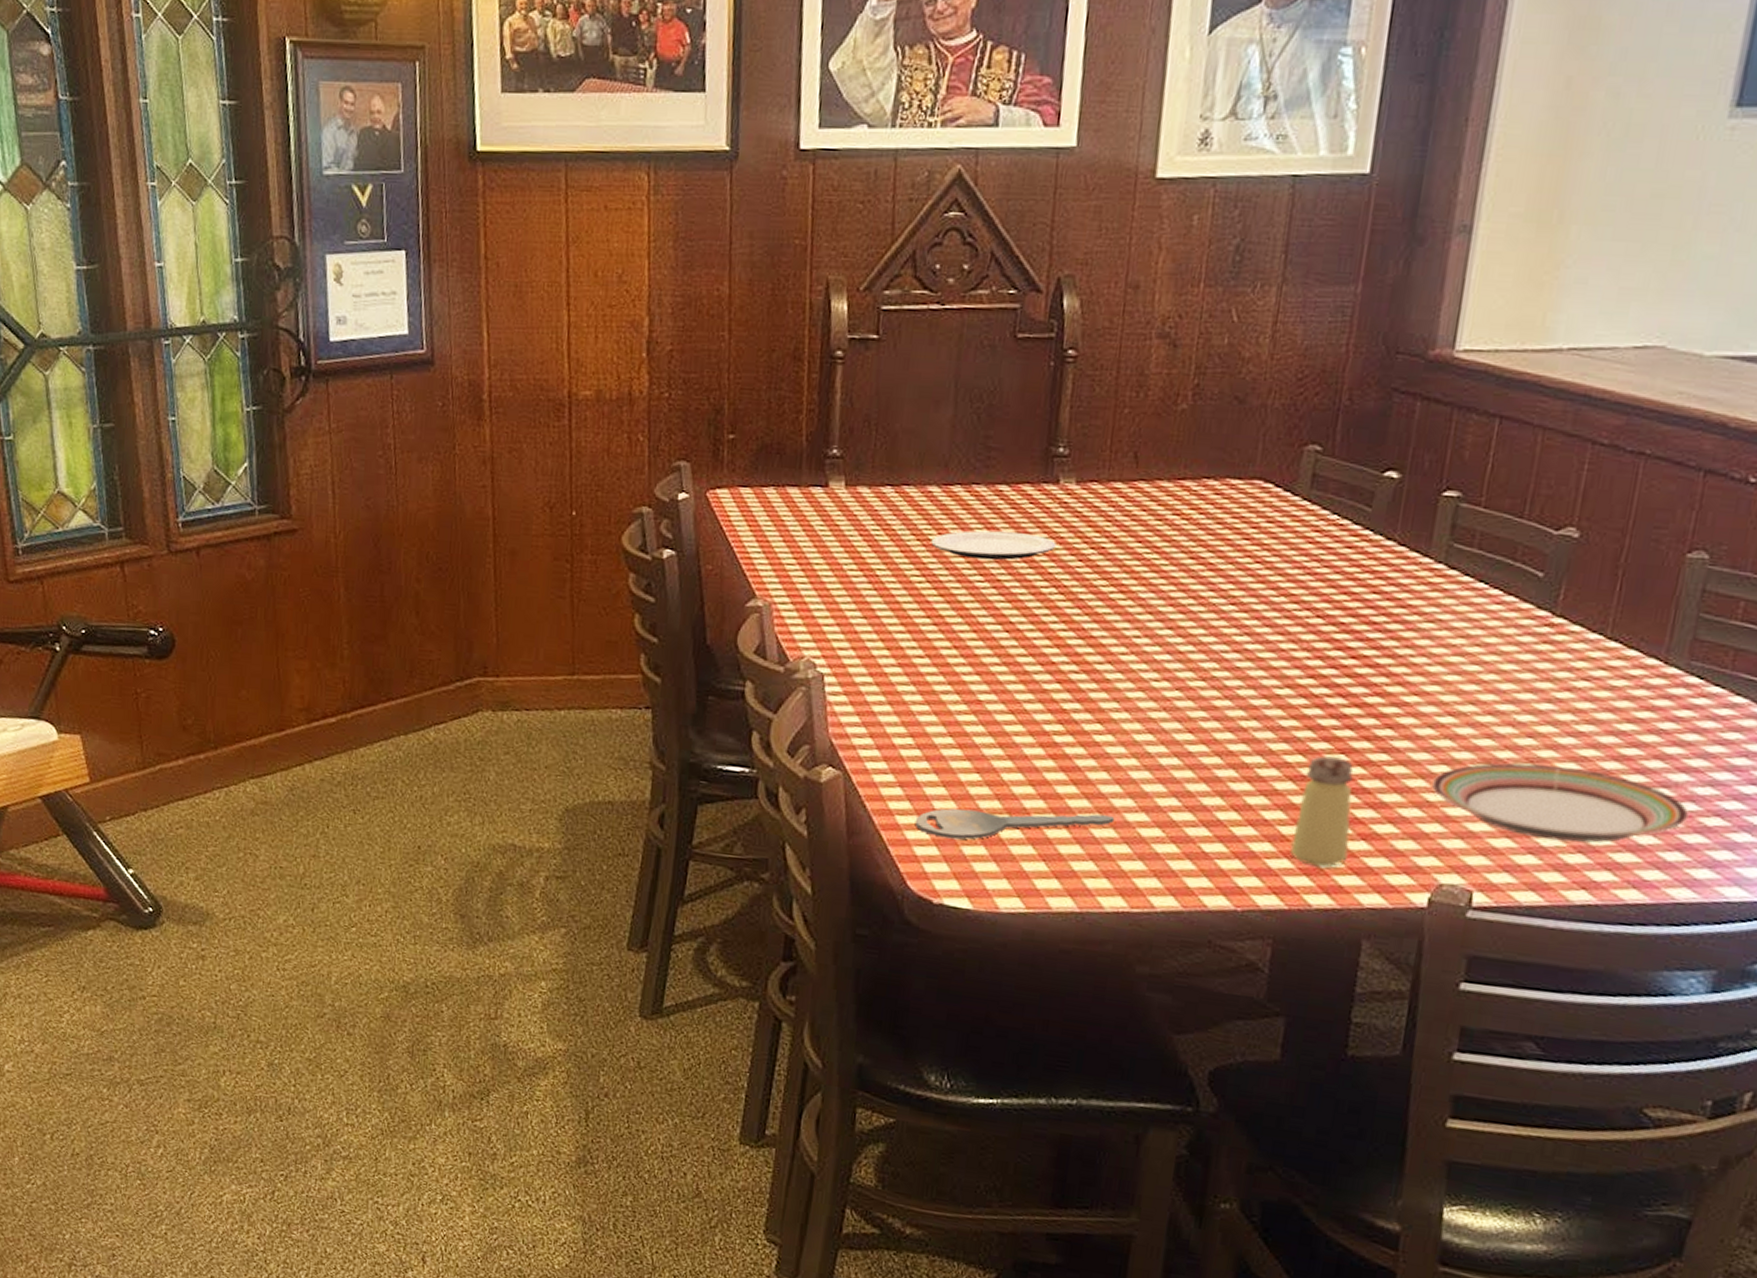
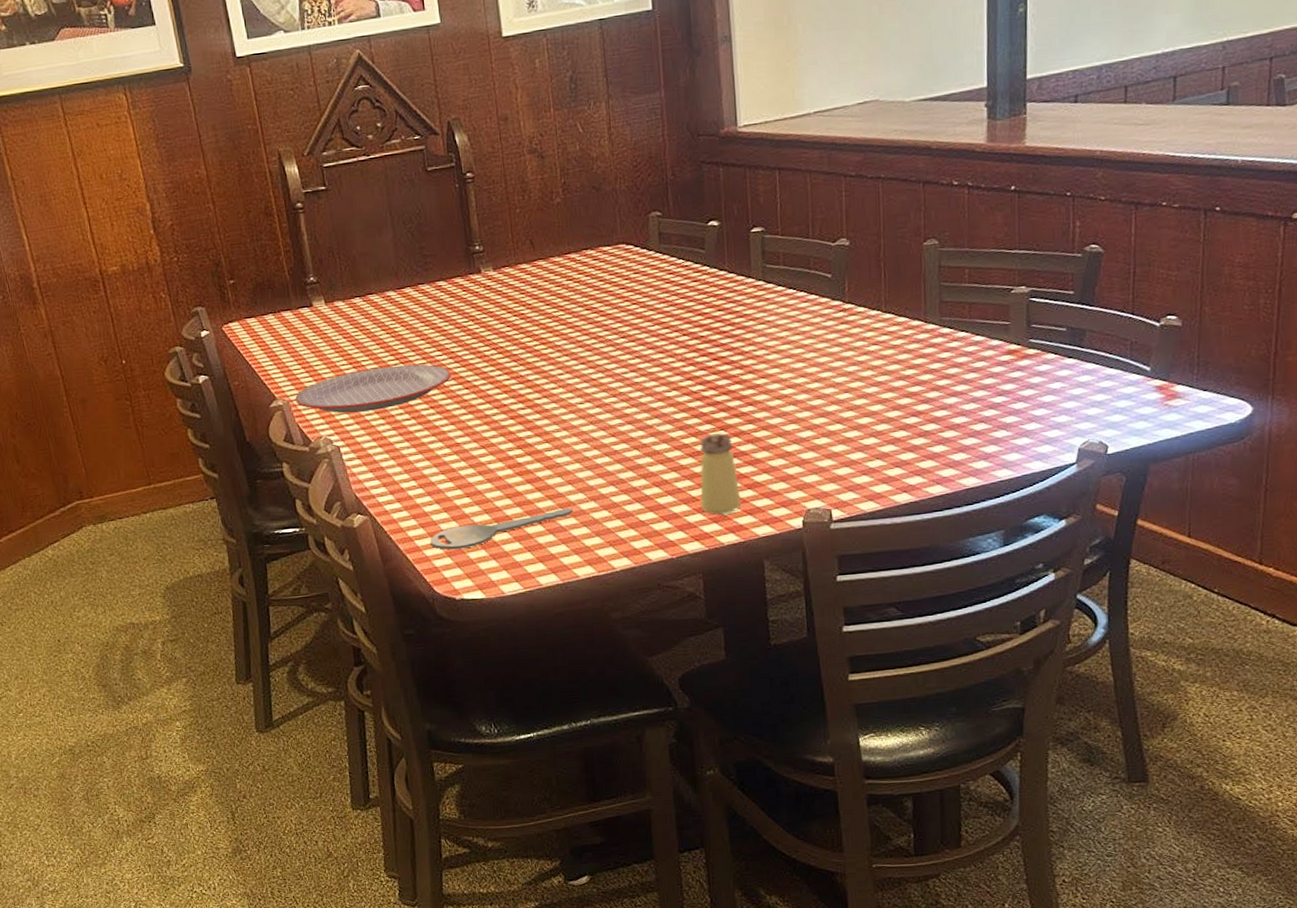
plate: none [780,581,990,637] -> present [295,364,451,414]
plate: present [931,530,1056,561] -> none [397,313,489,340]
plate: present [1432,762,1689,844] -> none [788,407,963,463]

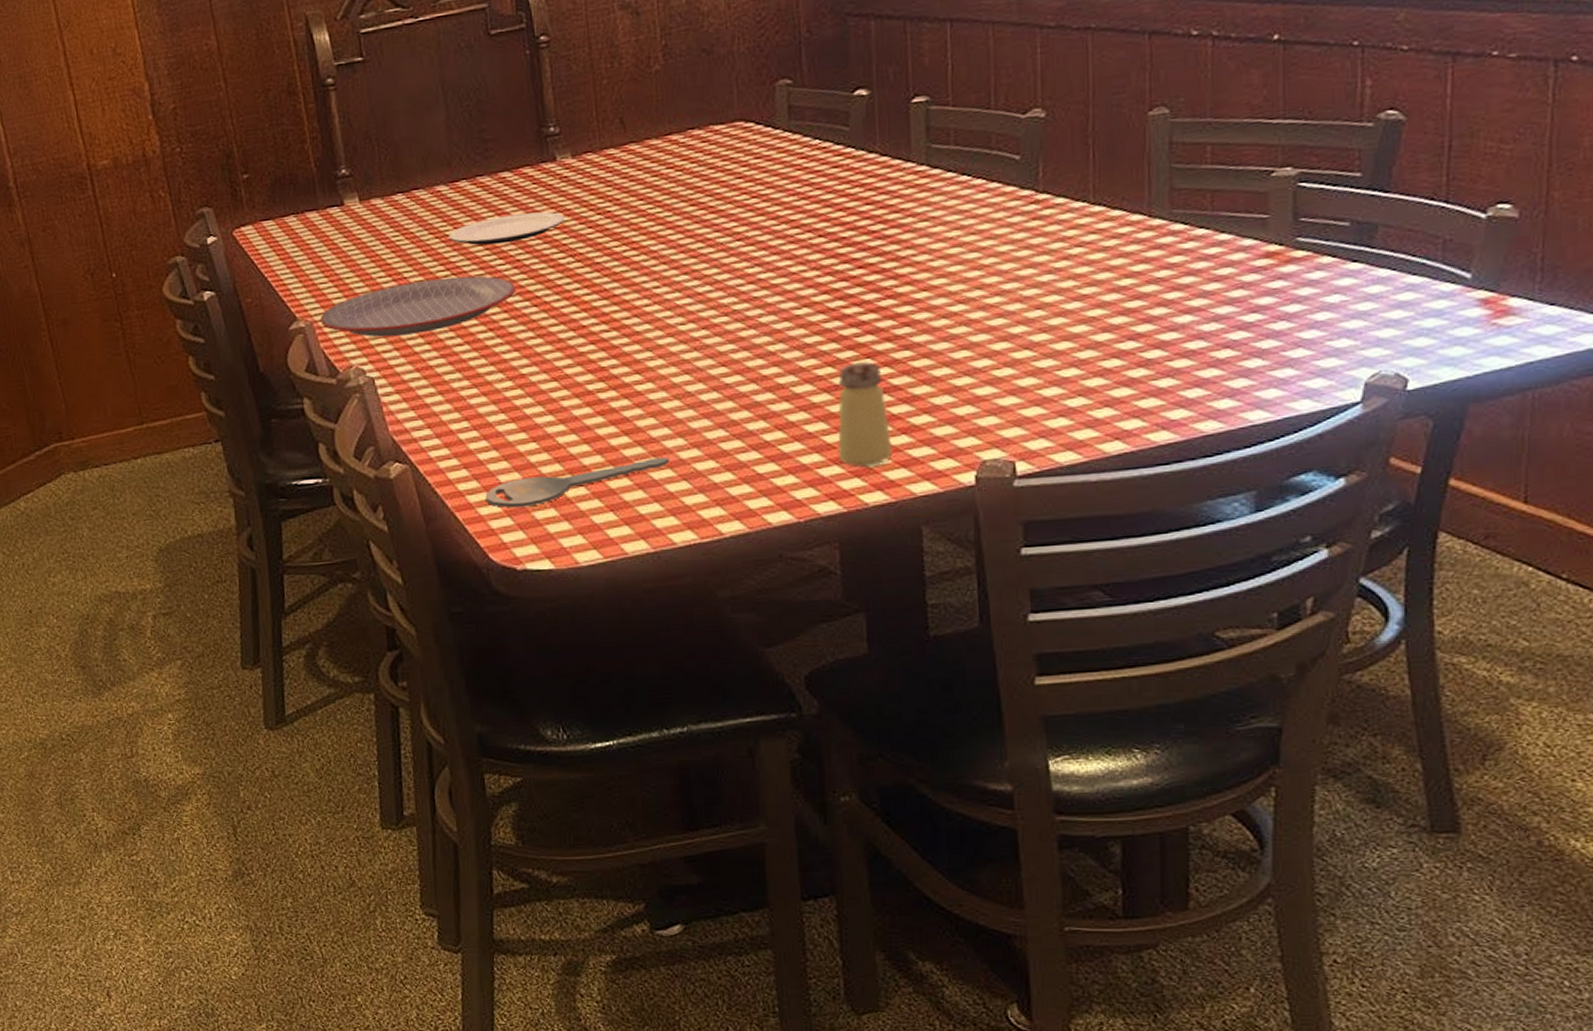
plate: none [397,313,489,340] -> present [448,211,565,246]

